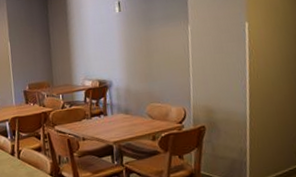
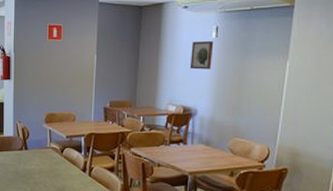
wall art: none [98,16,120,44] -> present [189,41,214,70]

